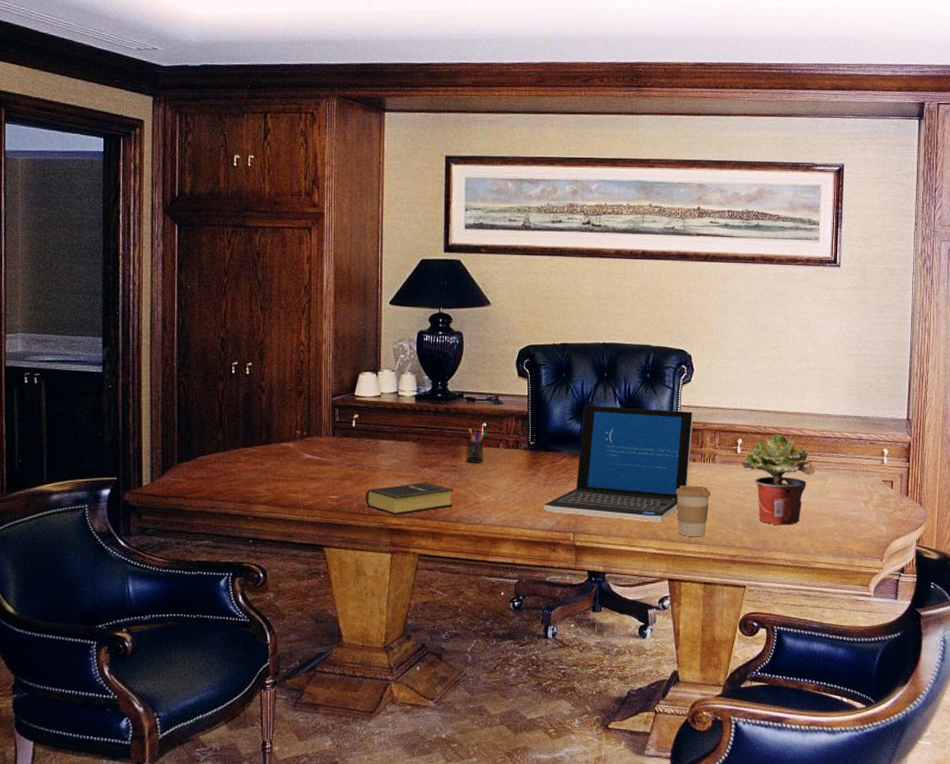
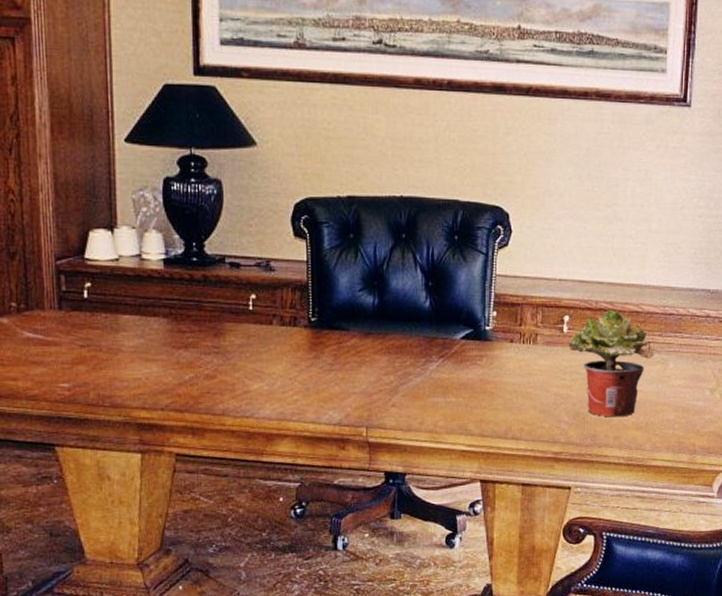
book: present [363,482,453,515] -> none [103,367,216,407]
pen holder: present [466,427,487,463] -> none [230,300,256,344]
laptop: present [543,405,693,522] -> none [329,273,511,414]
coffee cup: present [676,485,711,537] -> none [489,371,532,432]

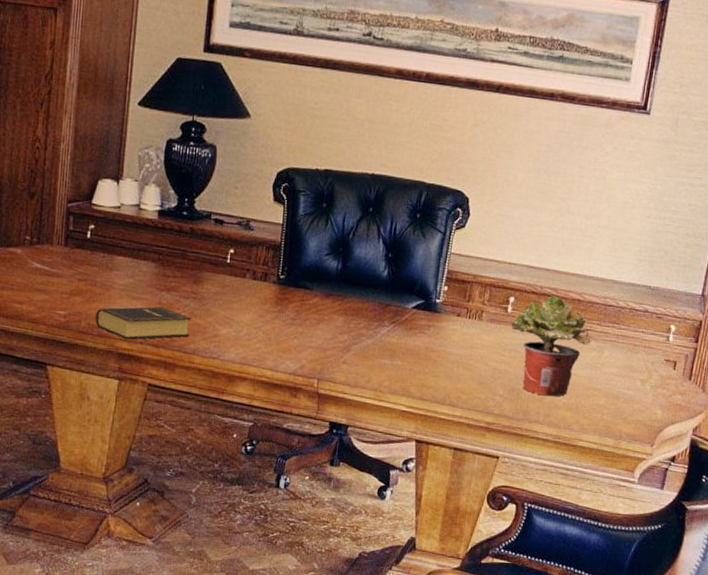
book: none [103,367,216,407] -> present [93,306,191,340]

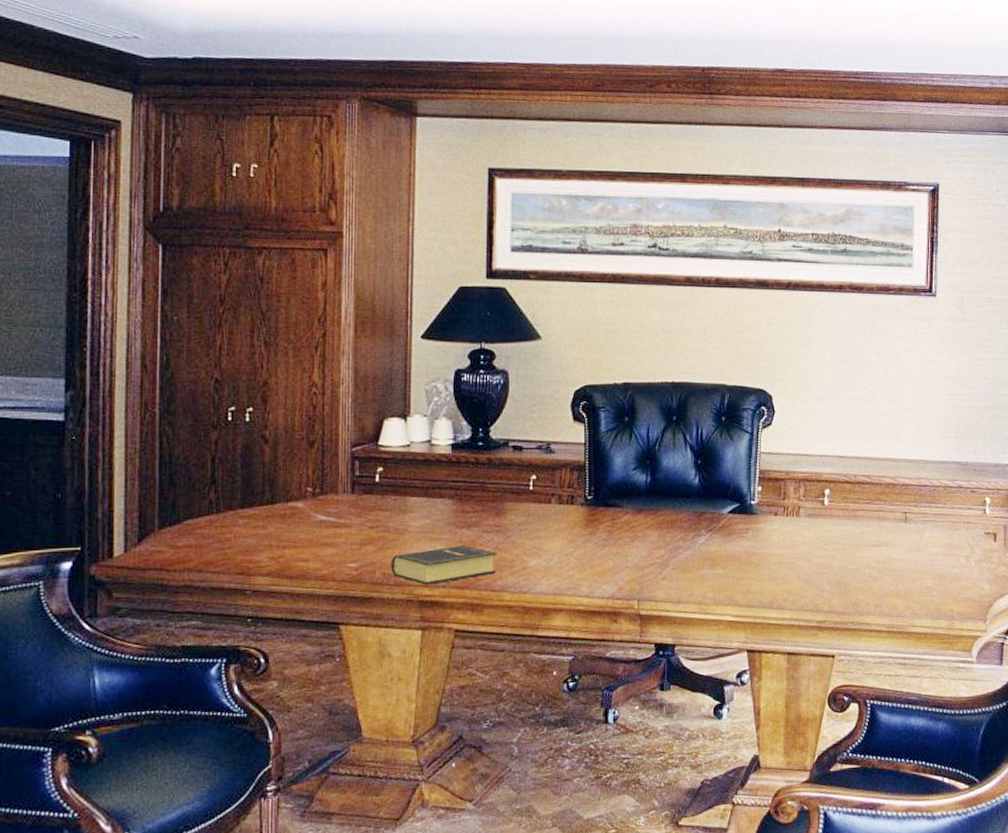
potted plant: present [511,296,592,397] -> none [829,483,911,586]

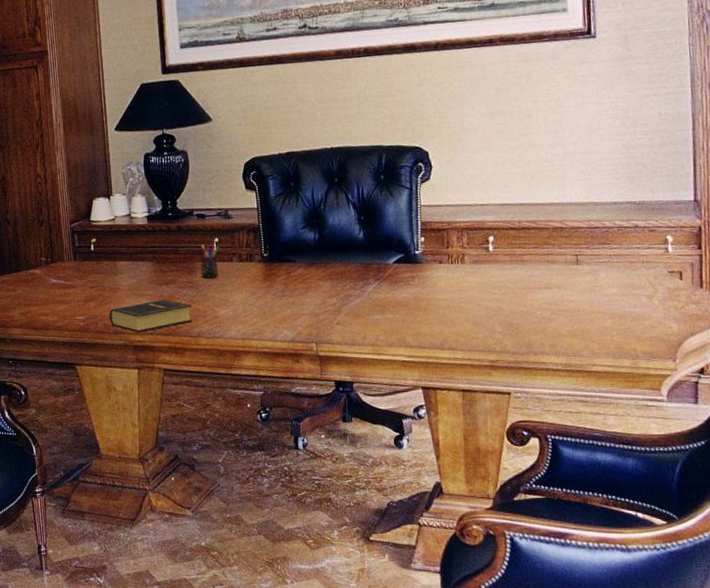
pen holder: none [511,480,536,522] -> present [199,242,219,279]

